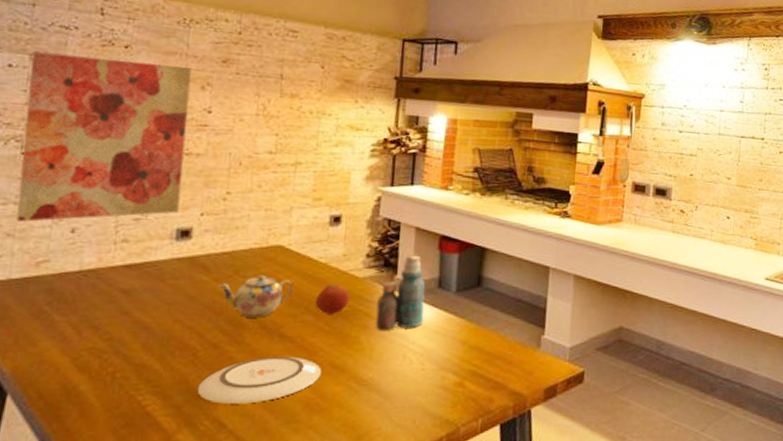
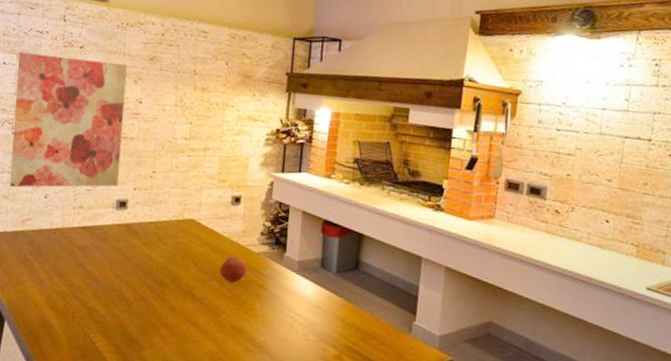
plate: present [197,356,321,404] -> none [131,313,224,351]
teapot: present [220,274,294,318] -> none [147,243,203,280]
bottle: present [375,255,425,330] -> none [267,235,310,302]

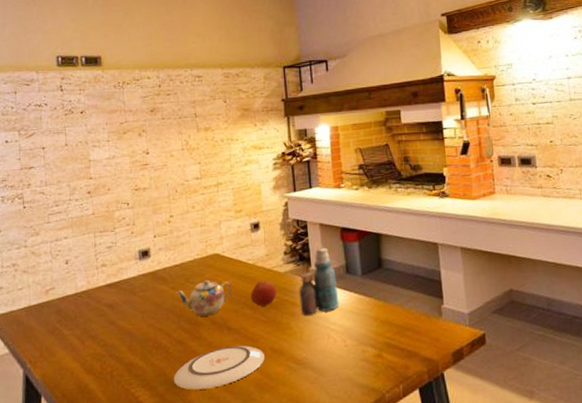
wall art: present [9,51,128,188] -> none [20,121,137,261]
plate: none [131,313,224,351] -> present [173,345,265,390]
teapot: none [147,243,203,280] -> present [177,279,232,317]
bottle: none [267,235,310,302] -> present [299,247,339,316]

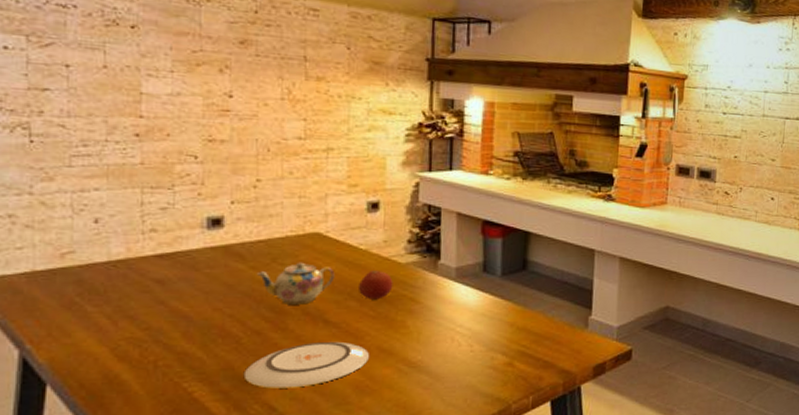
bottle: present [299,247,339,316] -> none [420,240,470,314]

